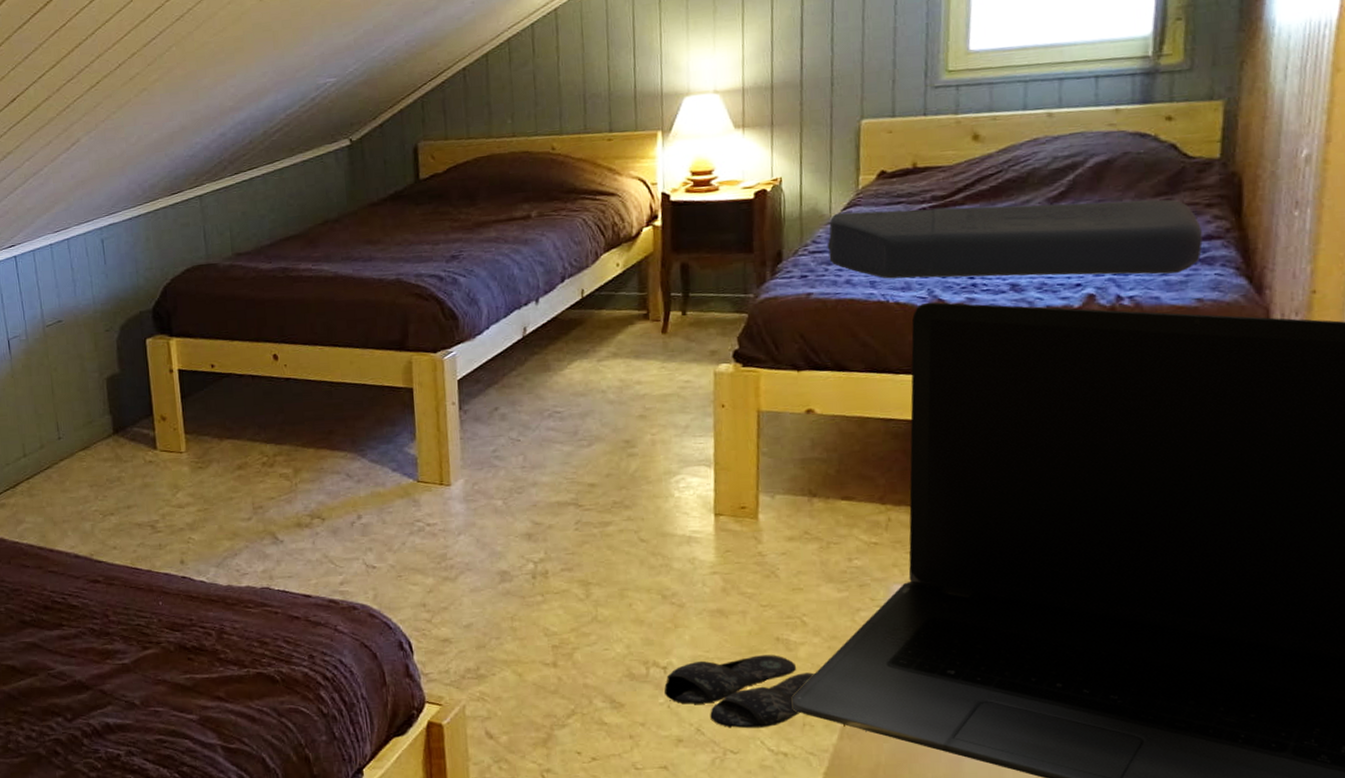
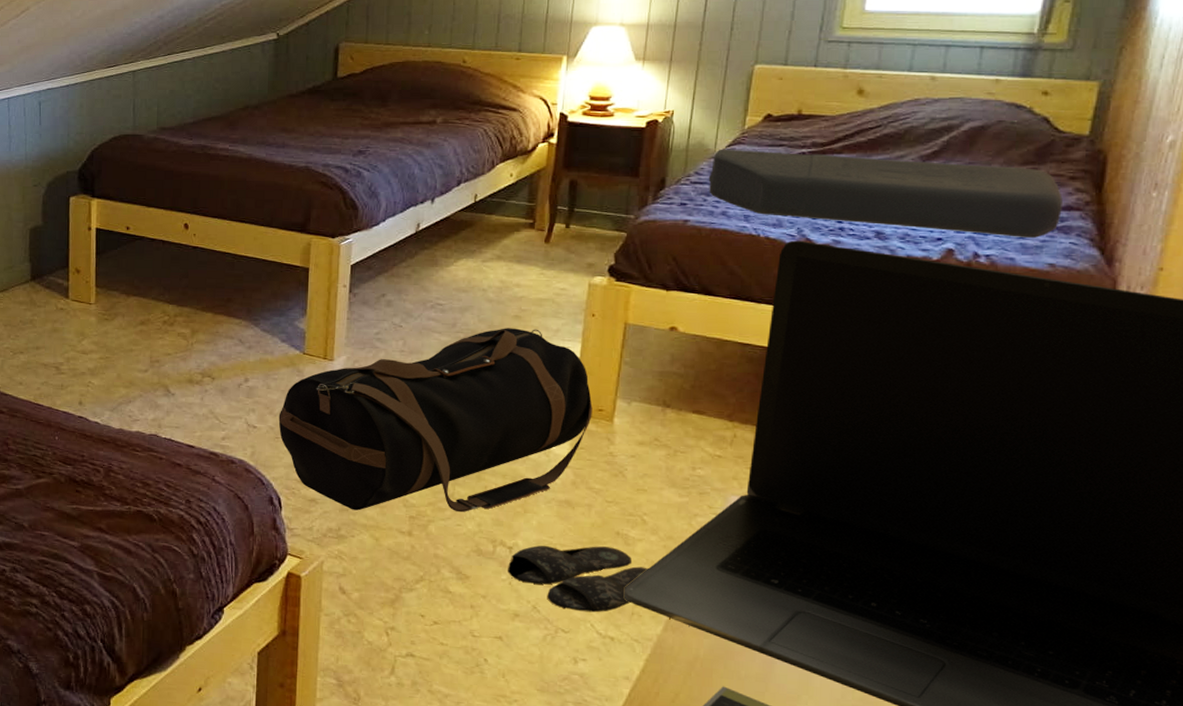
duffel bag: none [398,427,735,646] -> present [278,328,593,512]

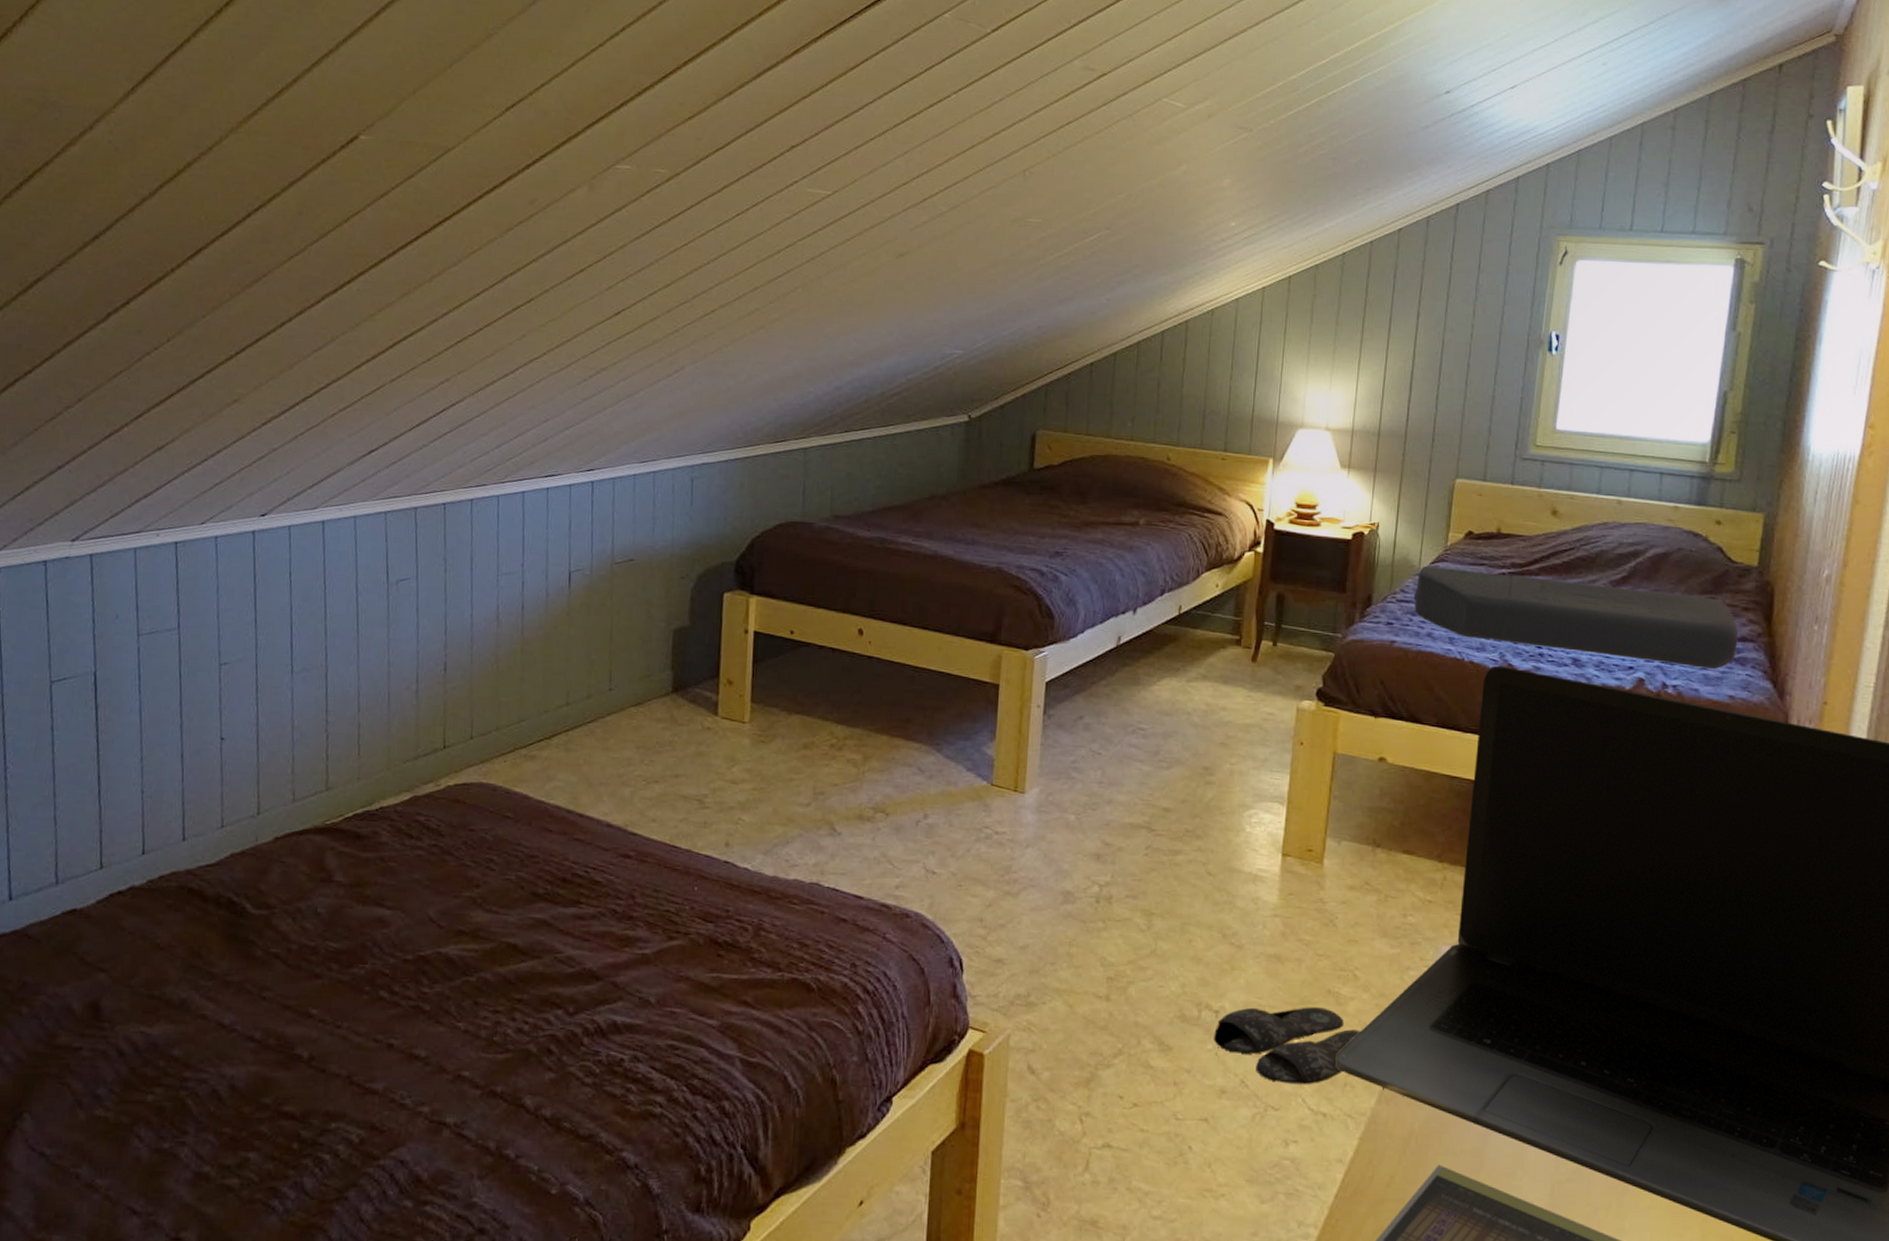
duffel bag: present [278,328,593,512] -> none [961,756,1302,972]

